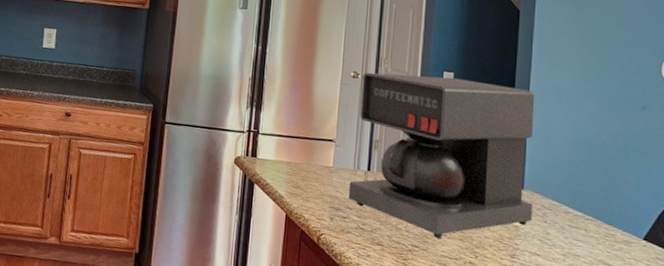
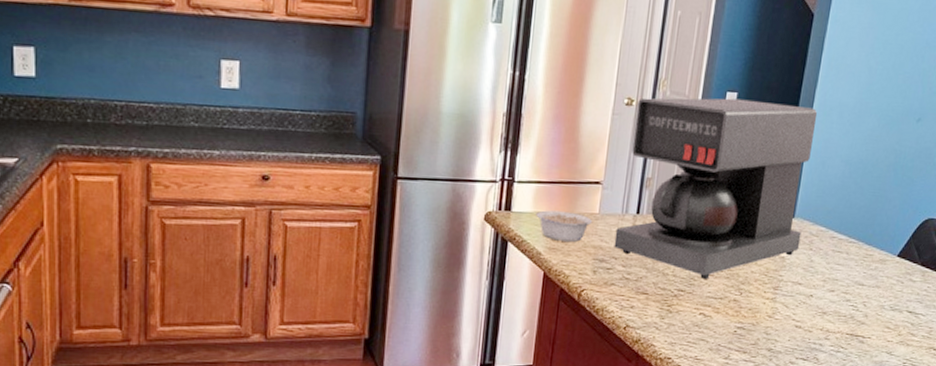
legume: none [278,159,328,190] -> present [536,210,593,242]

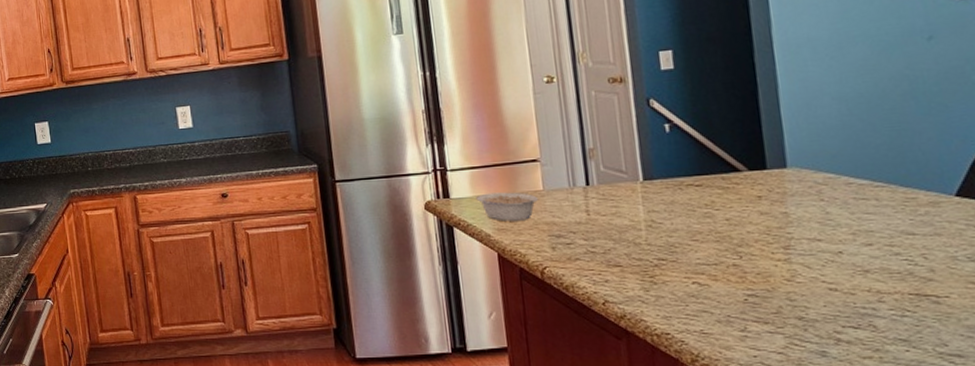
coffee maker: present [614,98,818,280] -> none [558,49,805,246]

